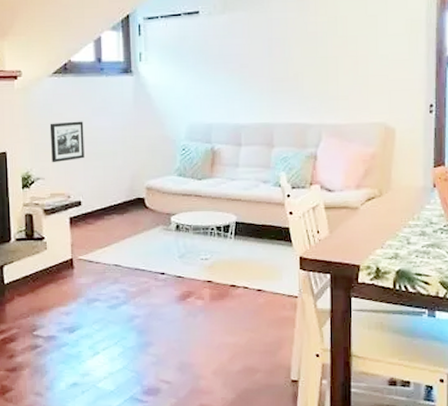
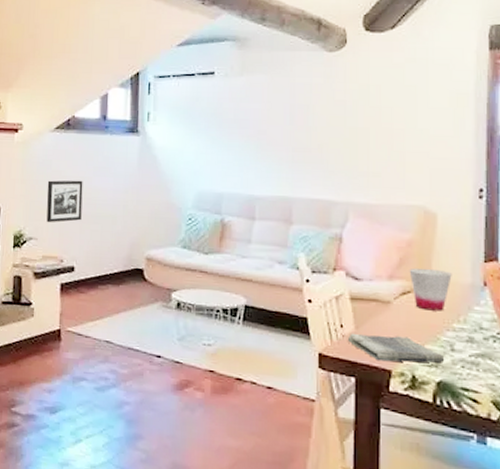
dish towel: none [323,236,403,259] -> present [347,333,445,363]
cup: none [373,176,408,212] -> present [409,268,452,311]

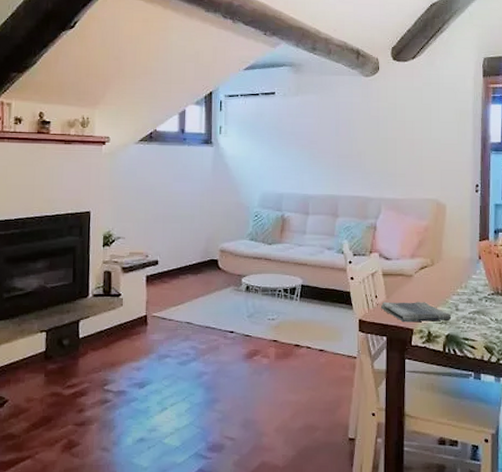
picture frame: present [46,180,83,223] -> none [132,185,165,224]
cup: present [409,268,452,311] -> none [426,247,457,280]

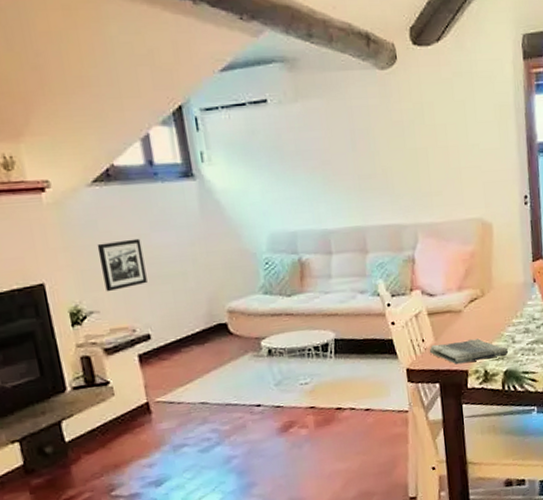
picture frame: none [132,185,165,224] -> present [97,238,148,292]

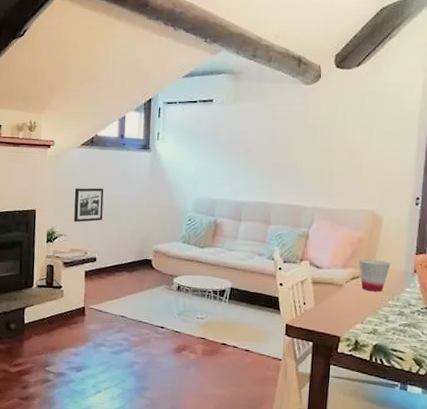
dish towel: present [429,338,509,365] -> none [308,308,381,331]
cup: none [474,274,509,313] -> present [358,259,391,292]

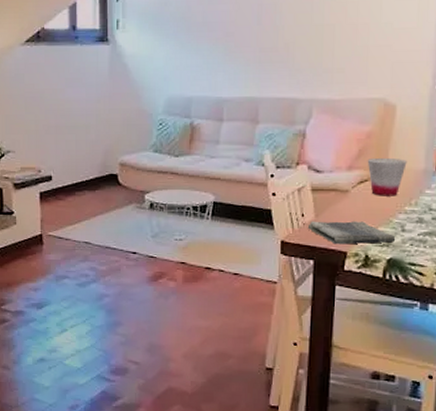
picture frame: present [74,187,104,223] -> none [21,92,56,136]
dish towel: none [308,308,381,331] -> present [307,221,396,245]

